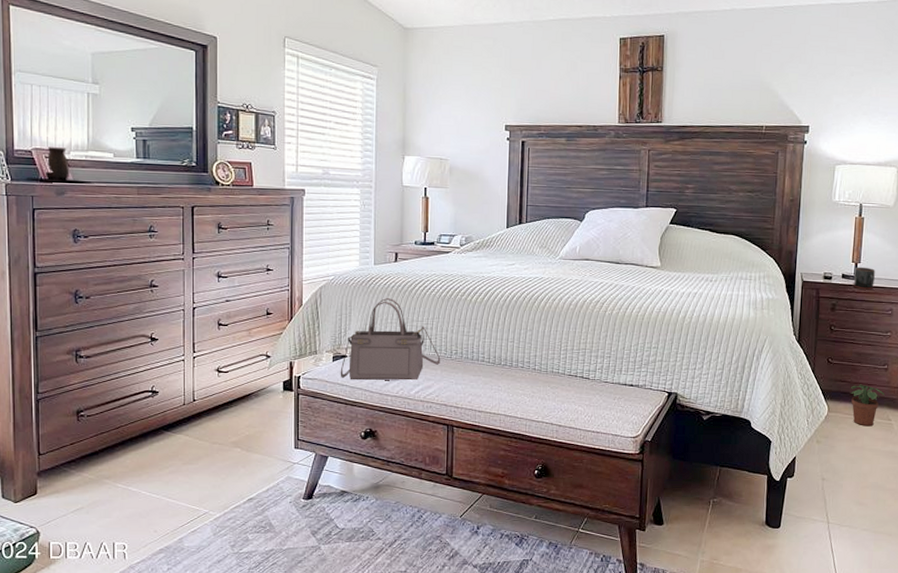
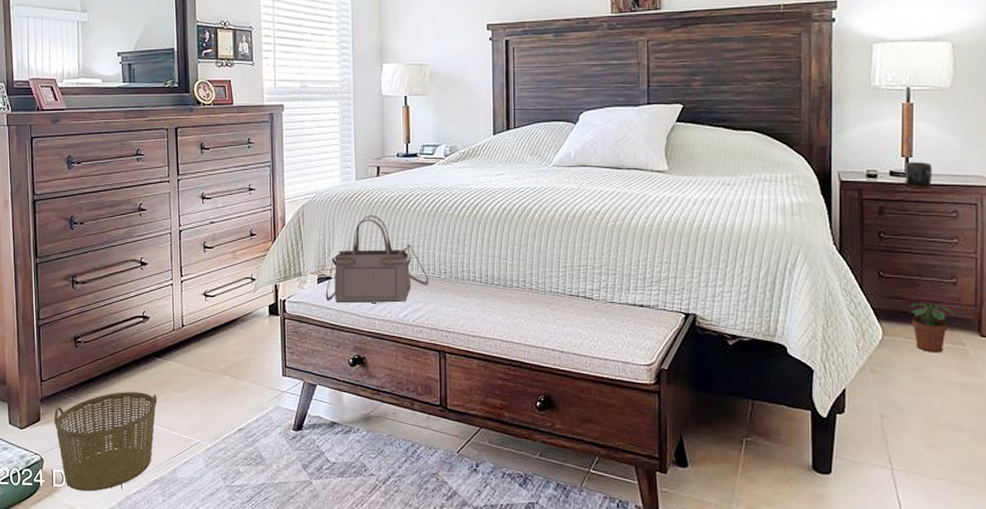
decorative vase: present [24,147,93,184] -> none [22,76,84,112]
basket: none [52,465,165,562] -> present [54,392,158,492]

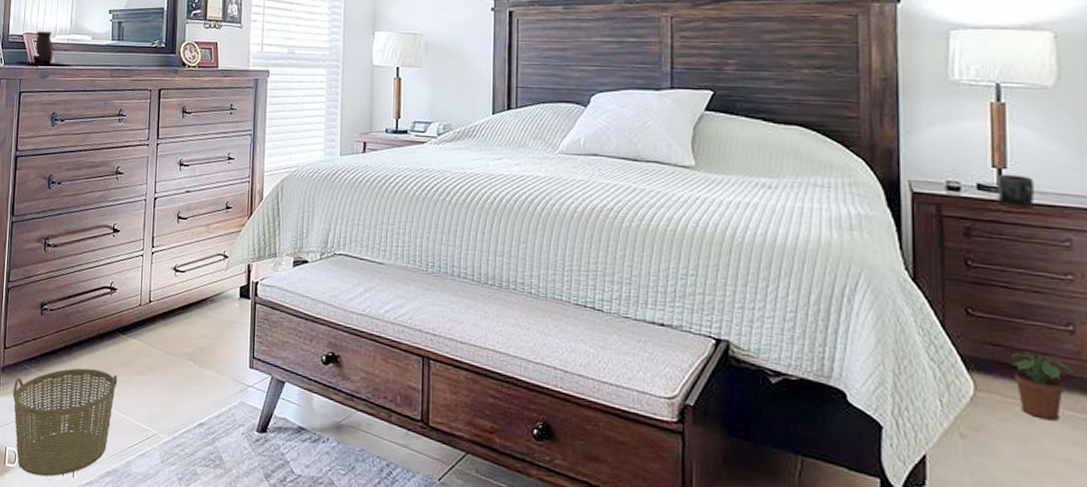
decorative vase: none [22,76,84,112] -> present [14,31,72,67]
handbag: present [325,214,429,304] -> none [300,194,415,297]

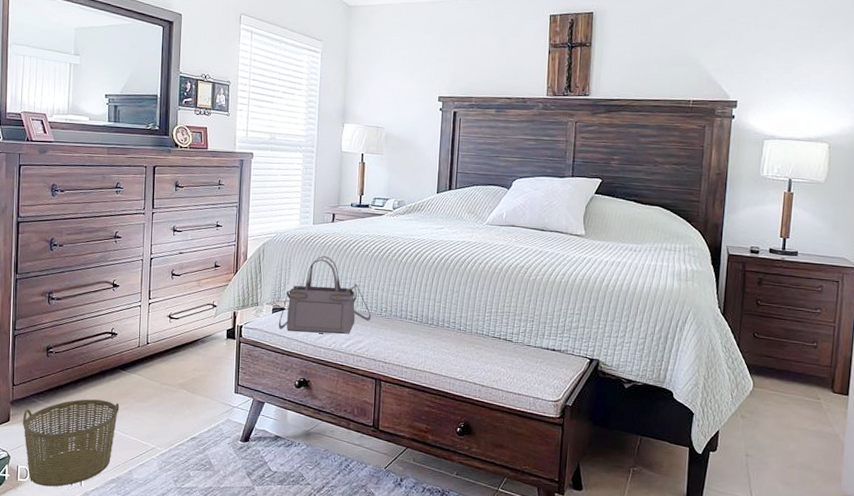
decorative vase: present [14,31,72,67] -> none [13,110,71,144]
handbag: none [300,194,415,297] -> present [278,255,371,335]
mug: present [996,173,1034,209] -> none [781,242,805,266]
potted plant: present [1011,351,1074,421] -> none [777,360,814,405]

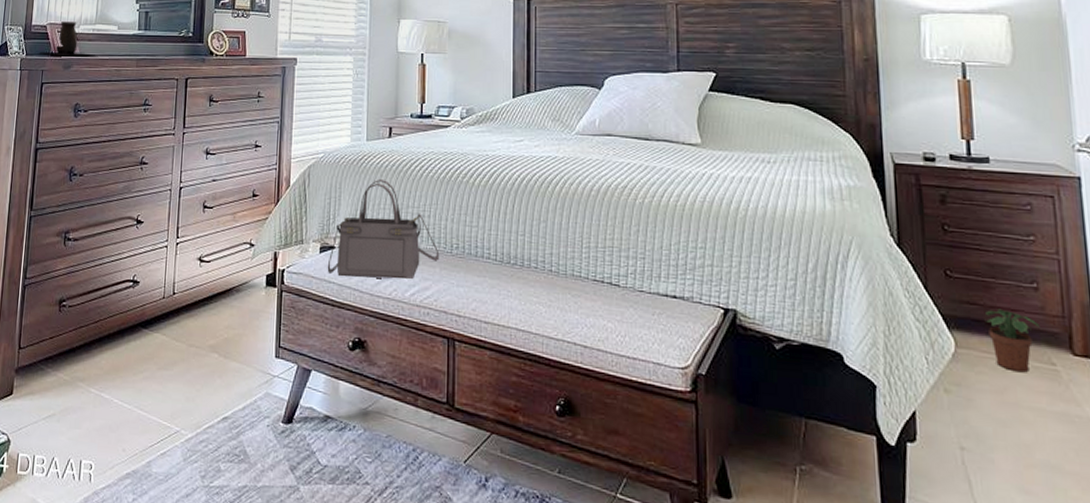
decorative vase: none [13,110,71,144] -> present [37,21,97,58]
basket: present [22,399,120,487] -> none [26,365,139,483]
potted plant: none [777,360,814,405] -> present [985,308,1040,373]

